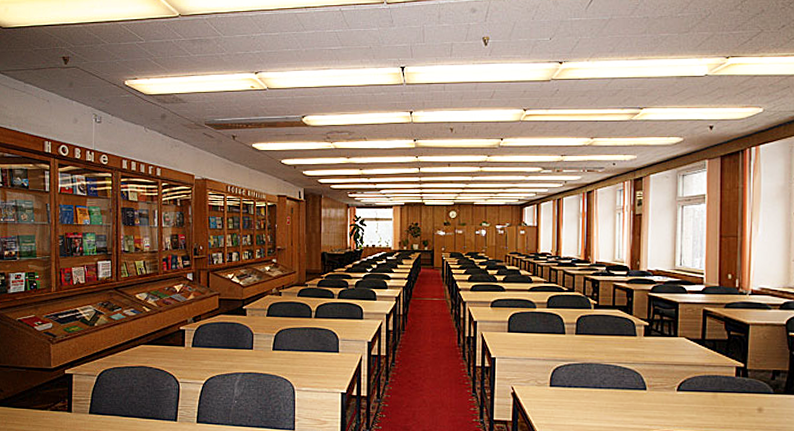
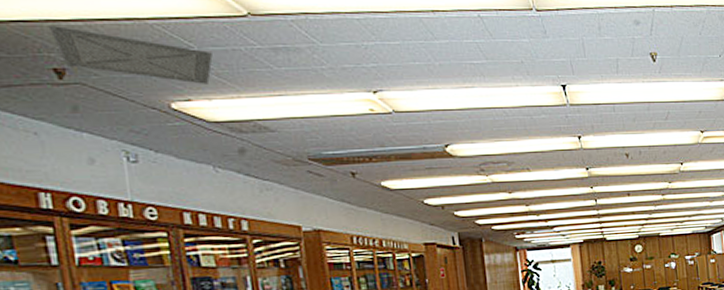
ceiling vent: none [63,28,154,67] -> present [48,26,213,84]

